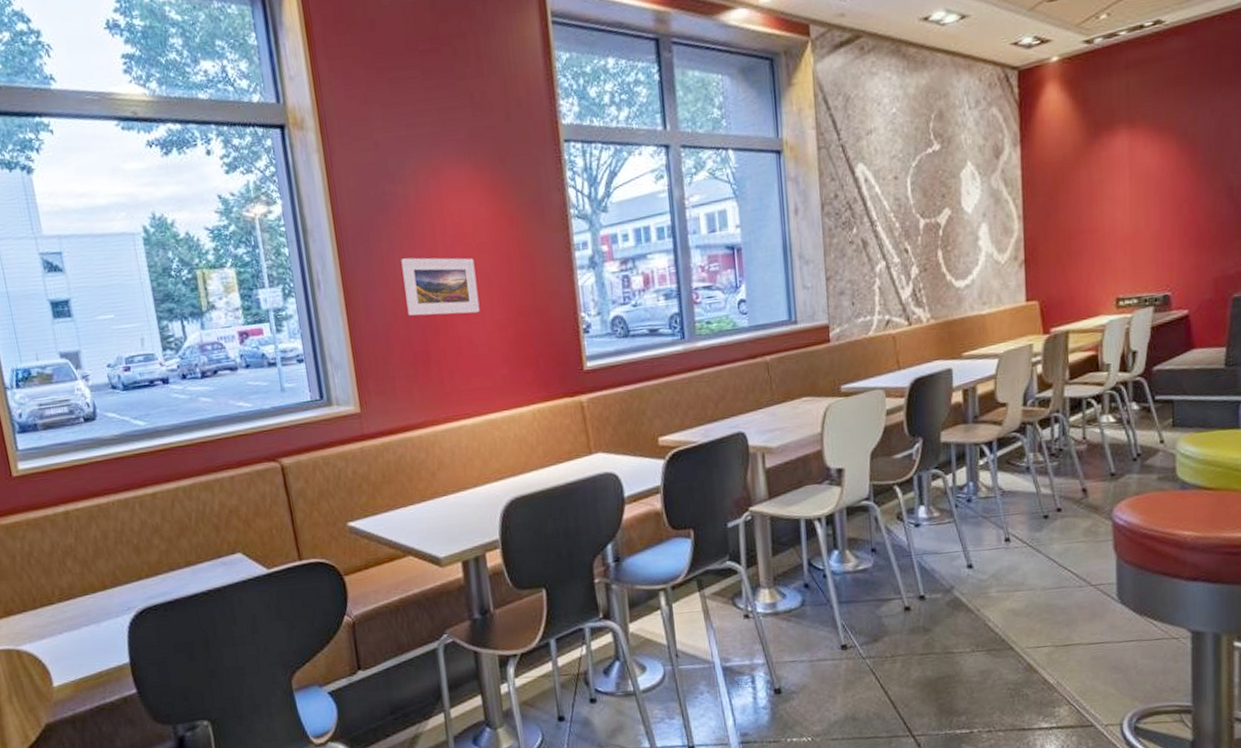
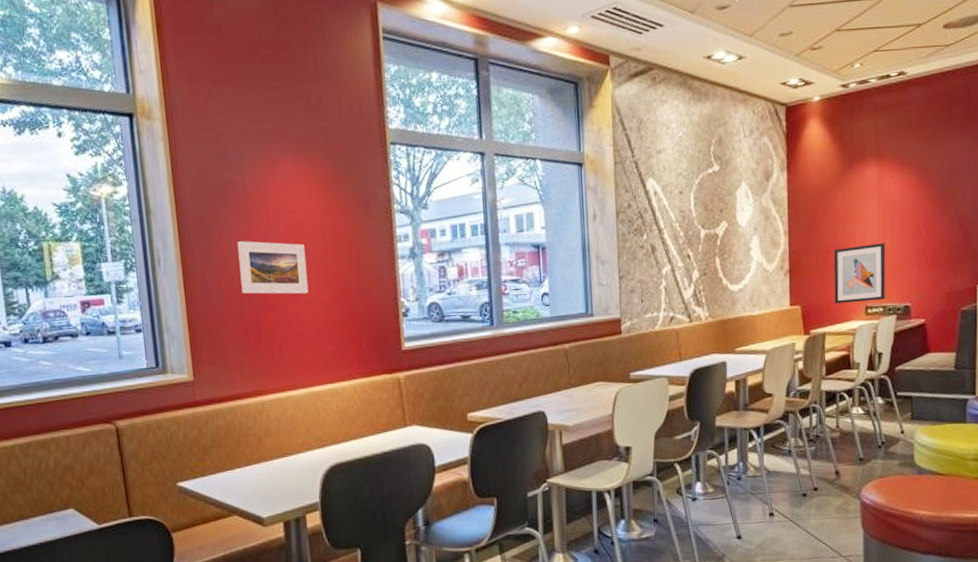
wall art: none [1077,223,1141,298] -> present [833,243,886,305]

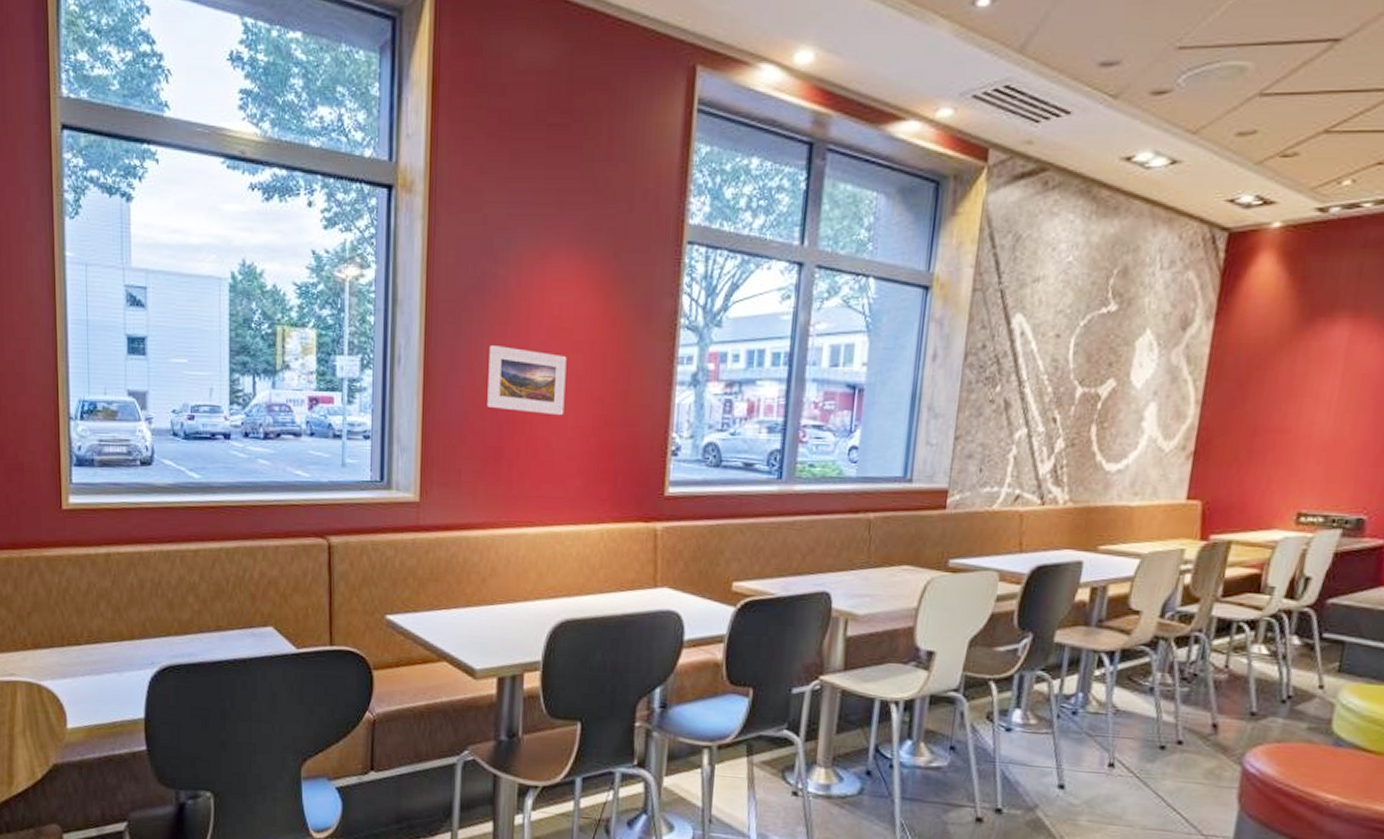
wall art: present [833,243,886,305] -> none [1252,429,1344,507]

